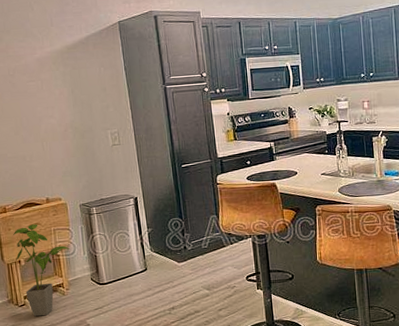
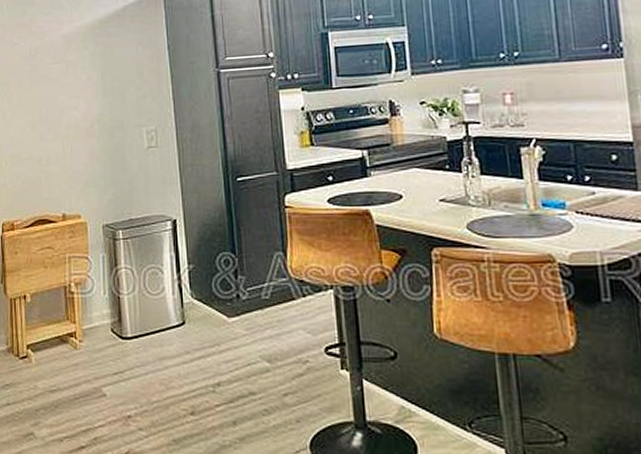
house plant: present [13,224,70,317] -> none [20,248,87,376]

